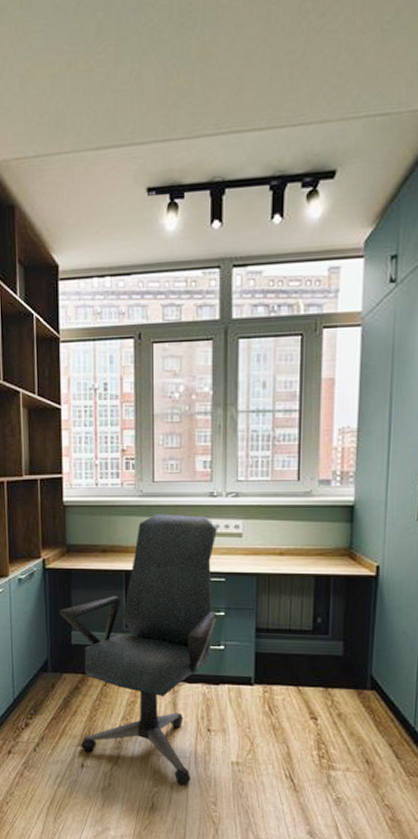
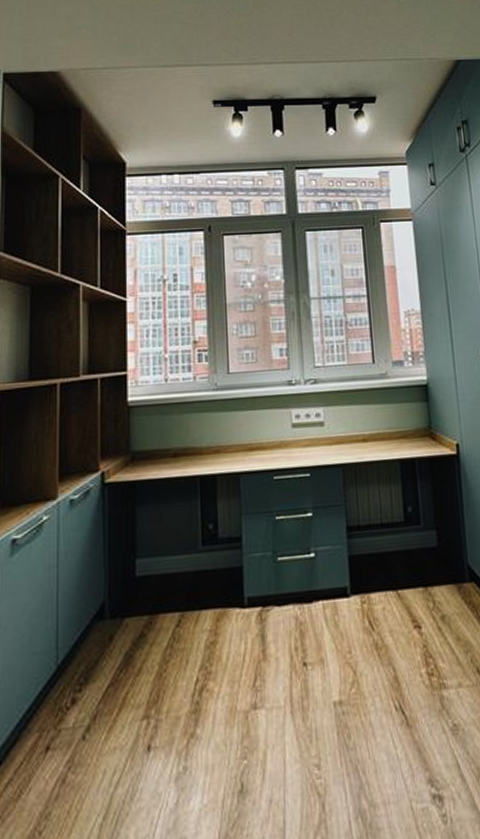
office chair: present [58,513,218,786] -> none [119,406,305,750]

